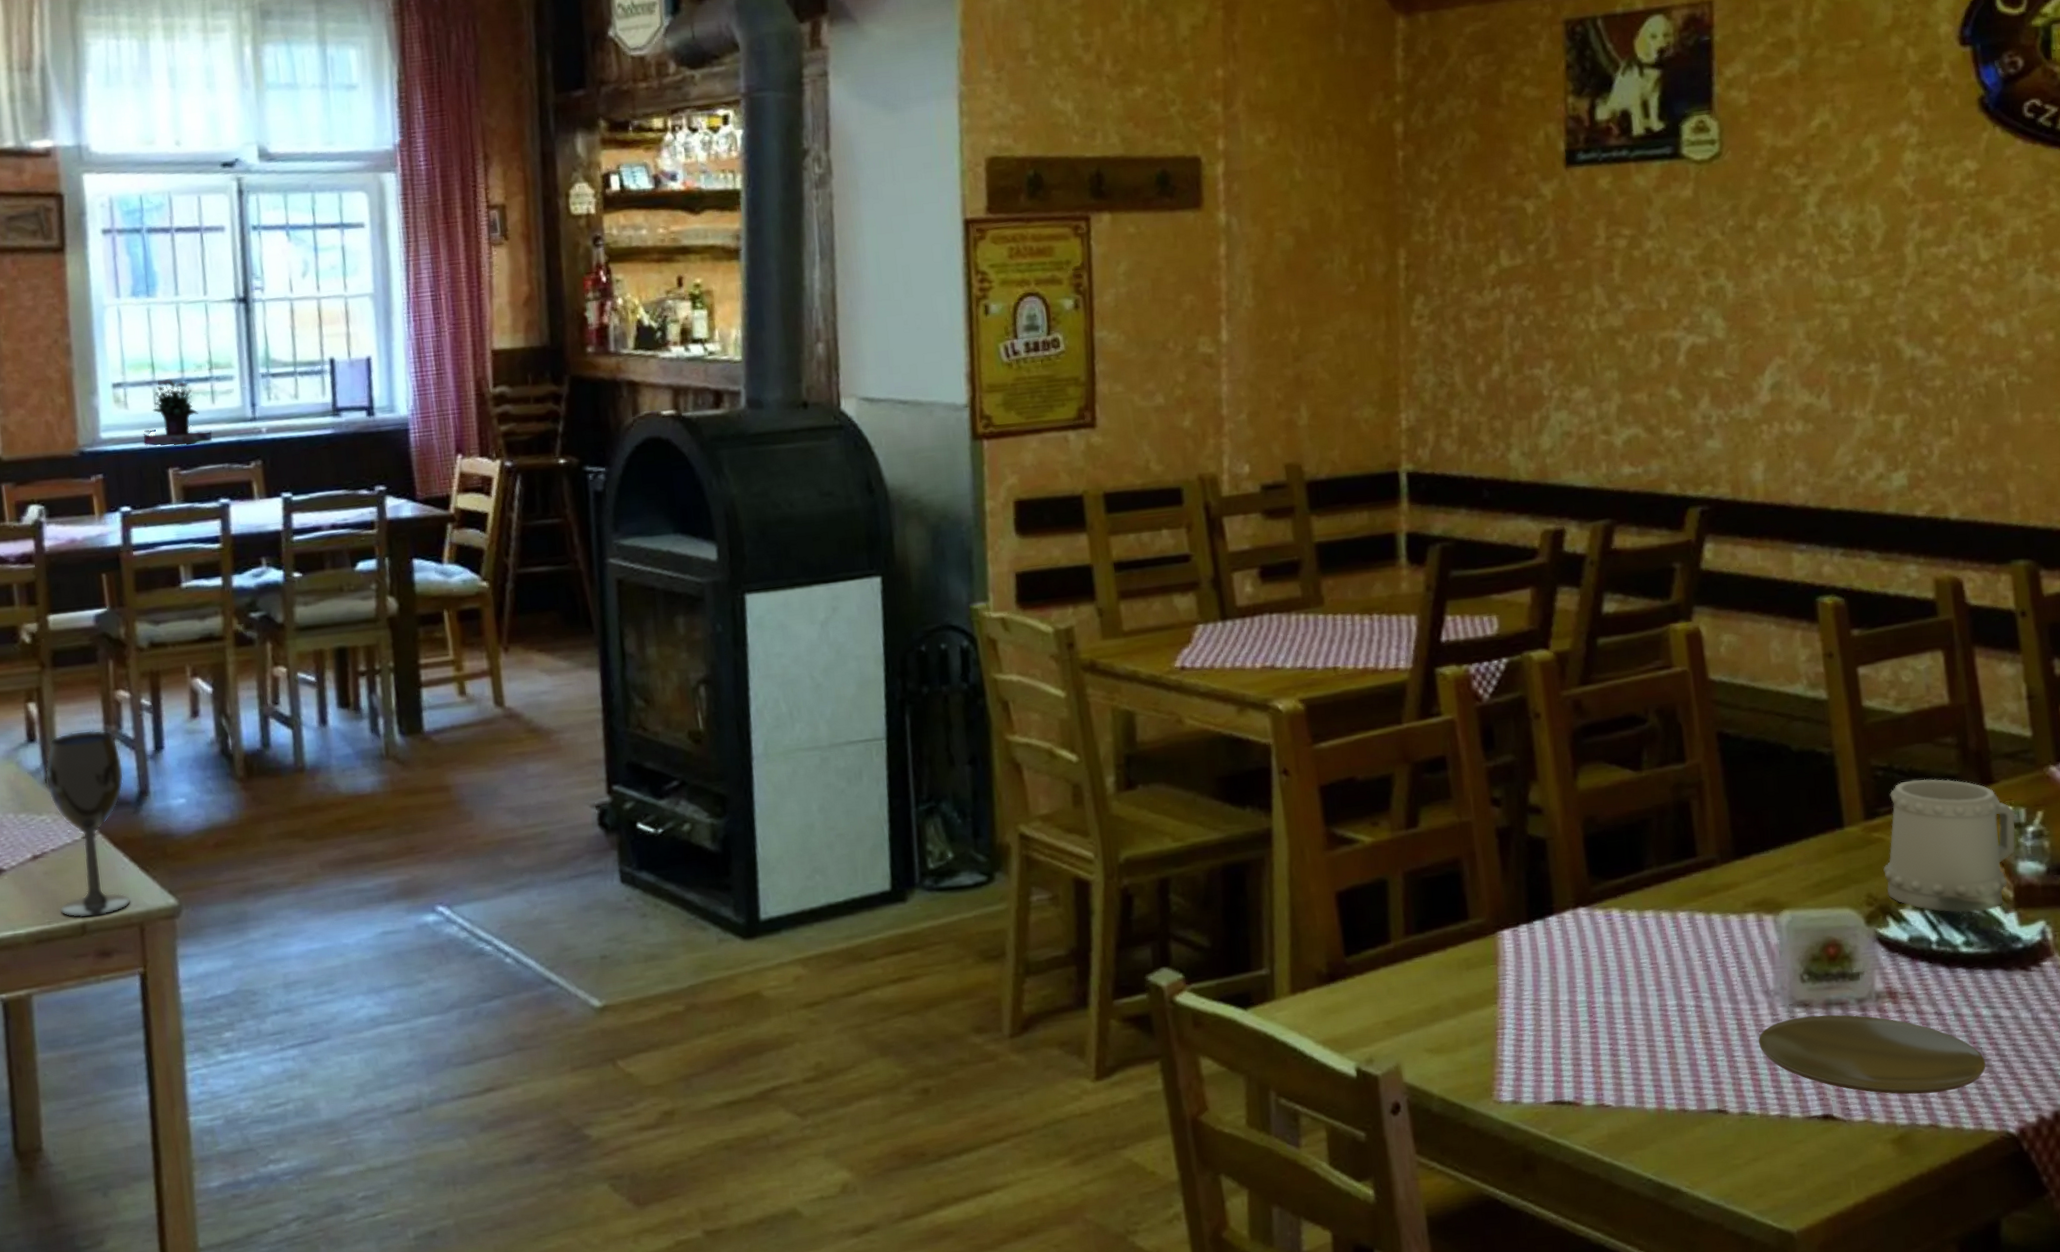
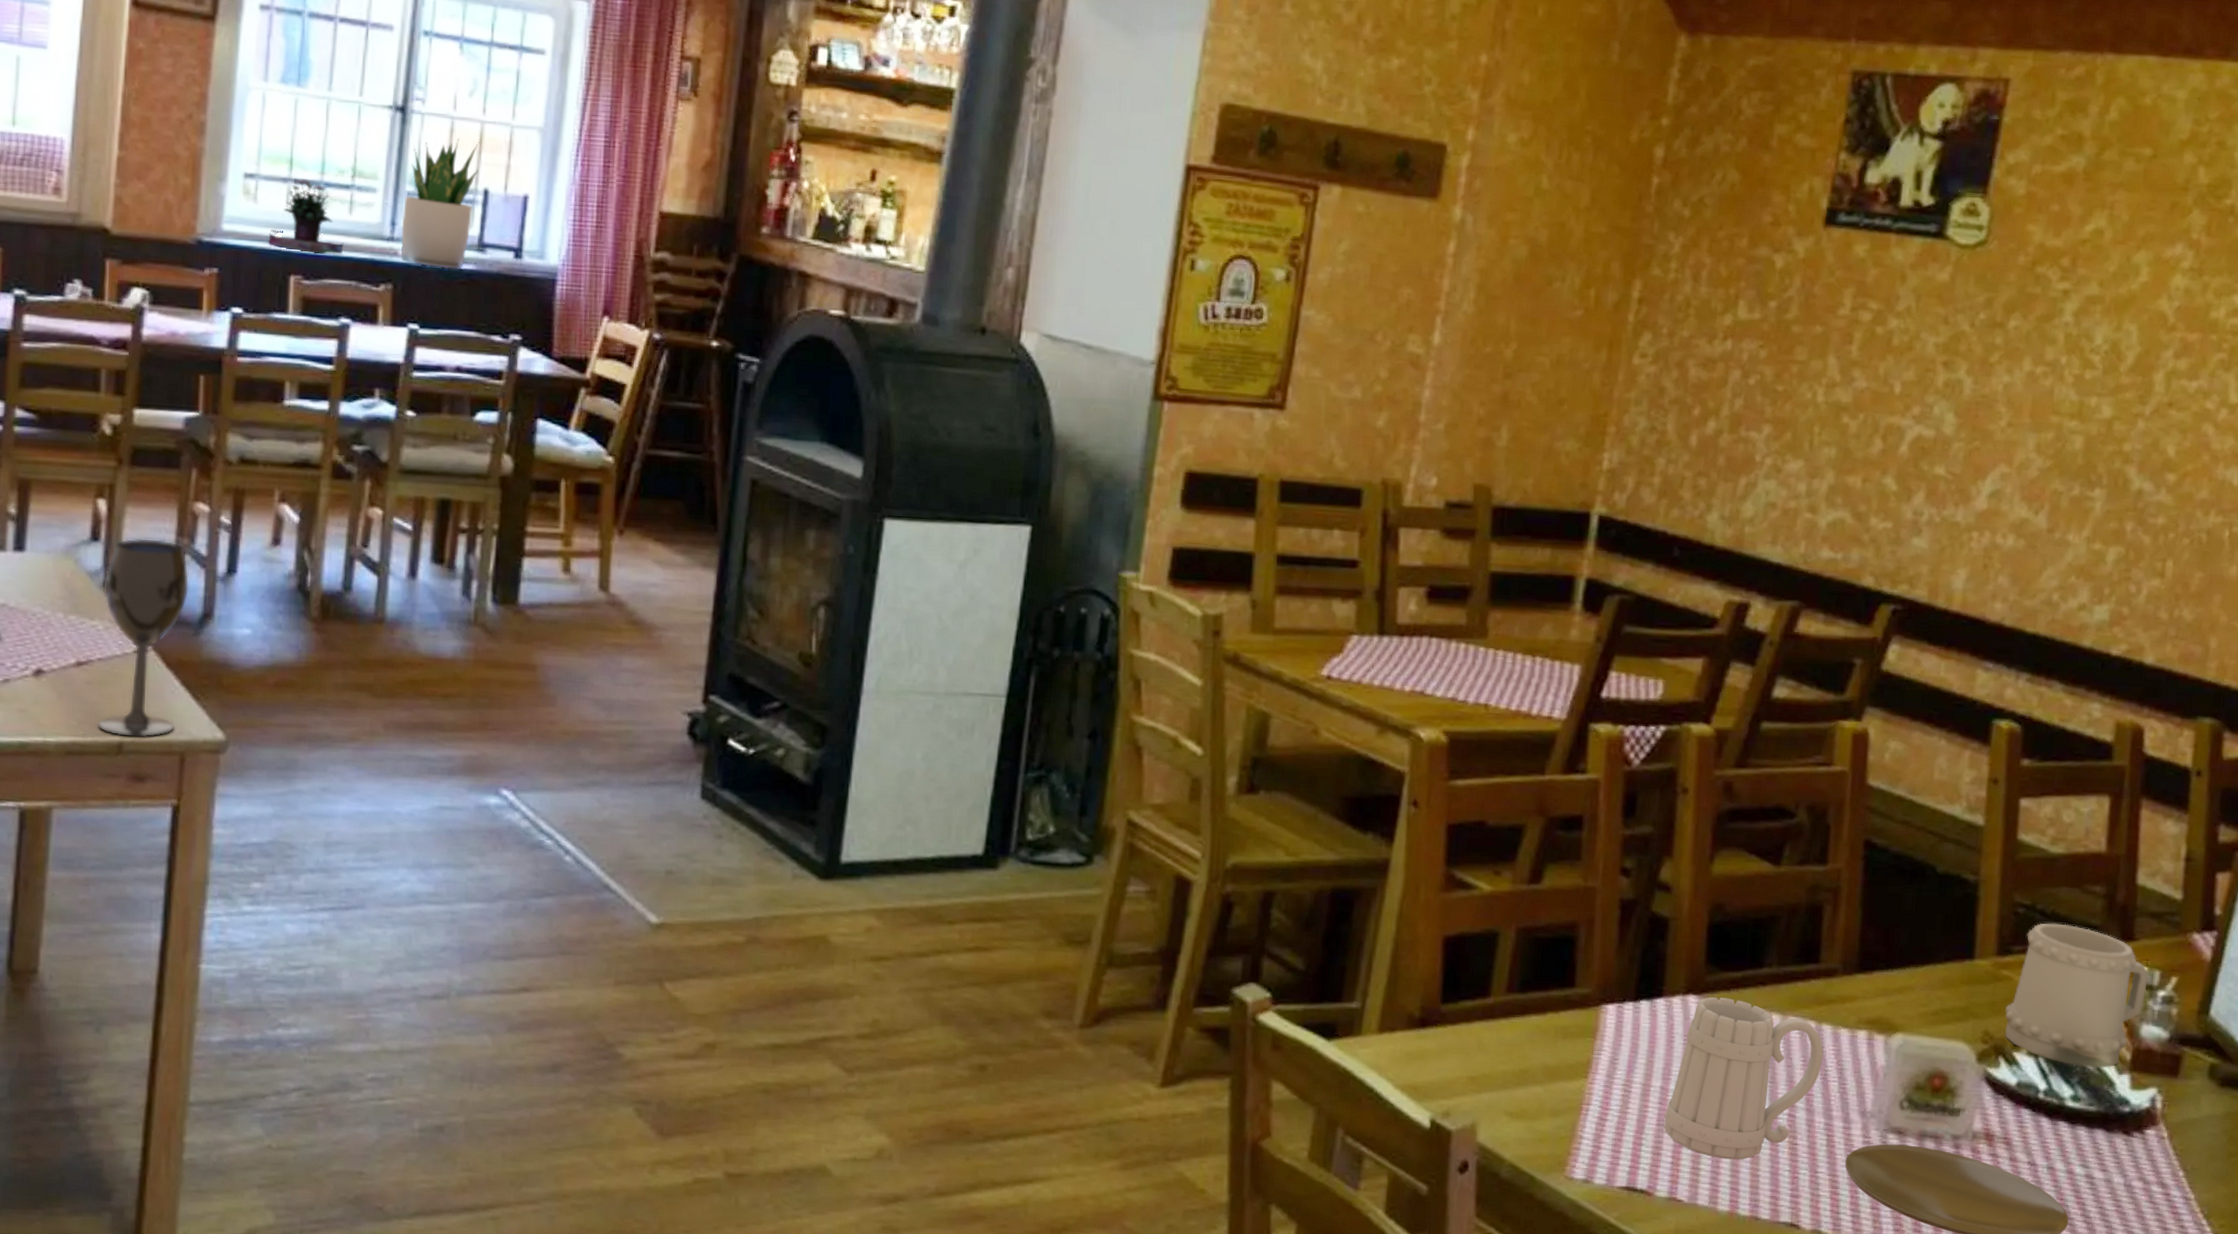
planter: none [259,317,324,439] -> present [401,138,480,270]
beer mug: none [1577,904,1719,1059] -> present [1663,997,1824,1160]

